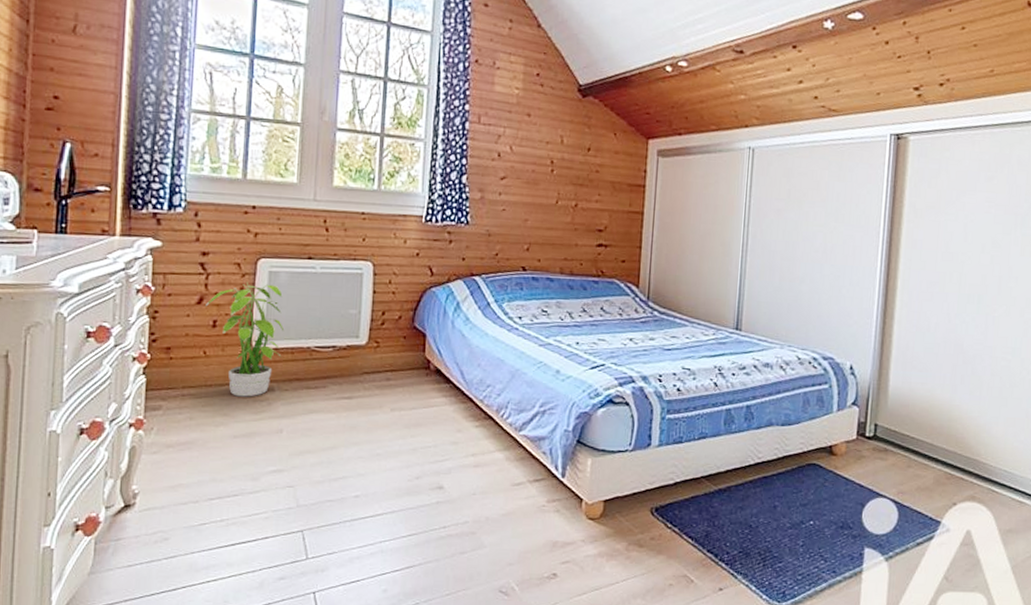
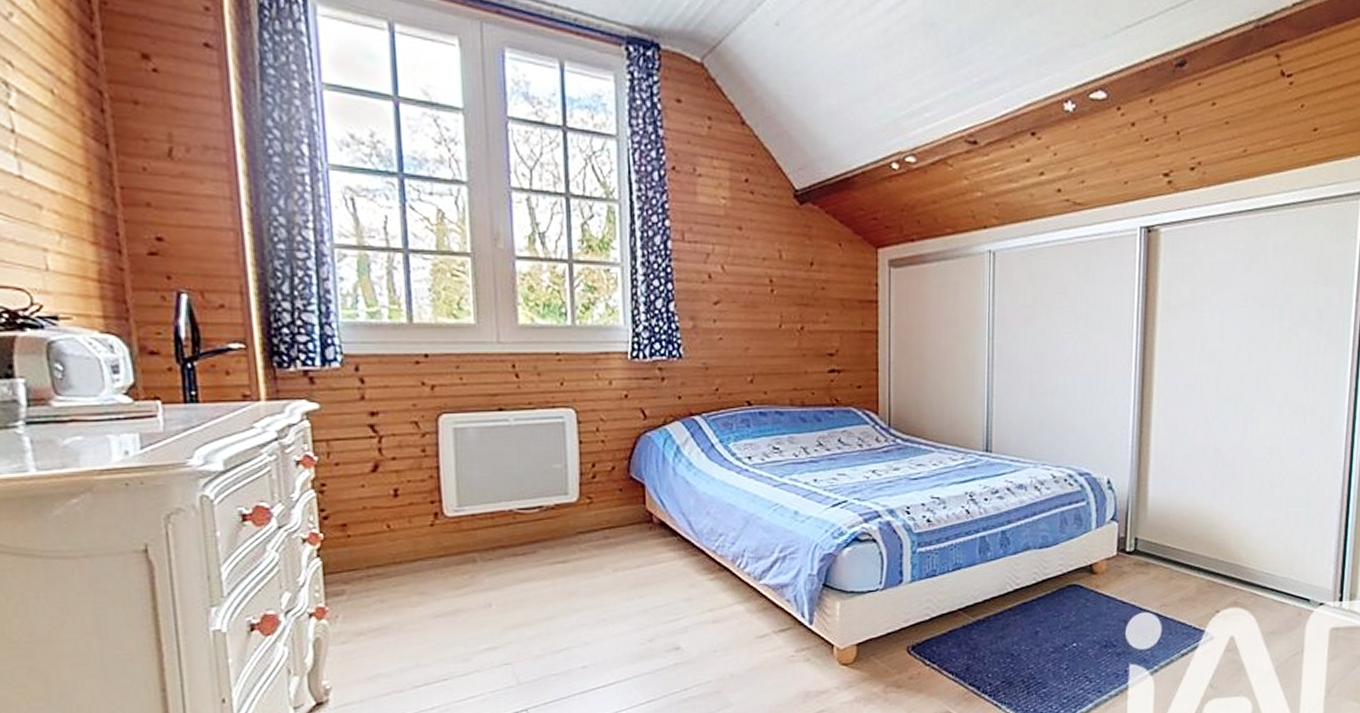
potted plant: present [206,282,285,397] -> none [382,442,480,572]

